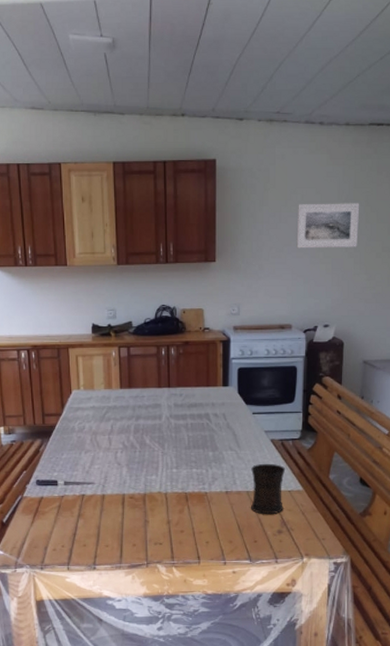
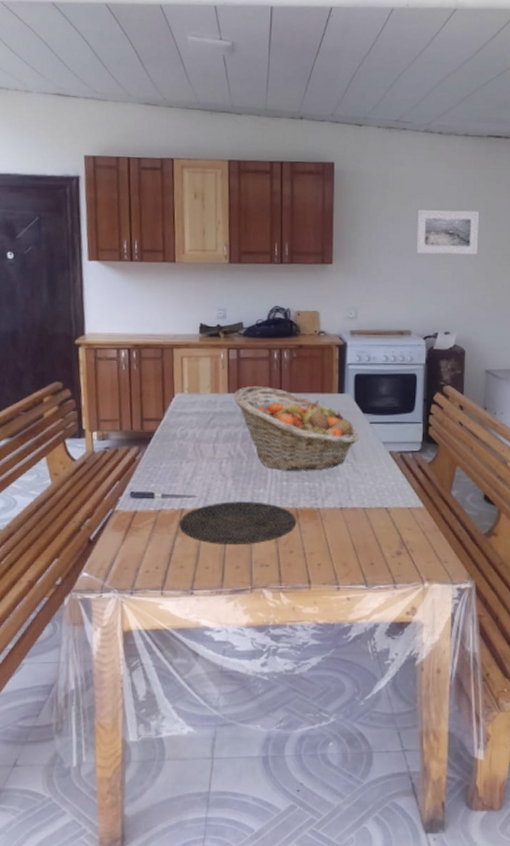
plate: none [81,487,187,526] -> present [179,501,297,546]
fruit basket: none [125,381,242,459] -> present [233,385,359,471]
mug: present [251,463,286,515] -> none [368,477,405,534]

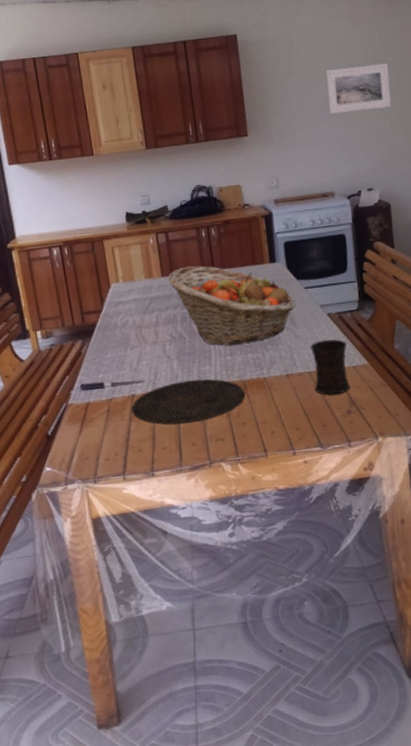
mug: none [368,477,405,534] -> present [310,339,350,395]

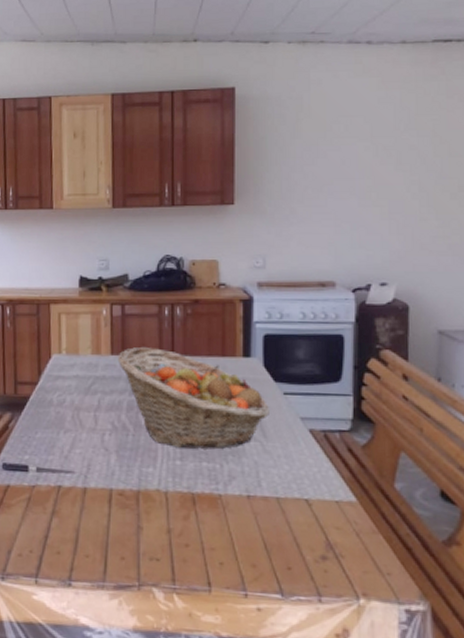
plate: present [132,378,246,425] -> none [56,480,194,533]
mug: present [310,339,350,395] -> none [282,461,331,533]
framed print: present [325,63,391,115] -> none [339,133,425,188]

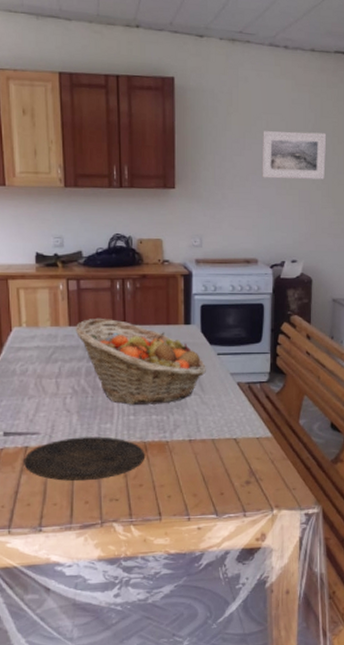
plate: none [56,480,194,533] -> present [24,436,146,482]
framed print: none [339,133,425,188] -> present [262,130,327,180]

